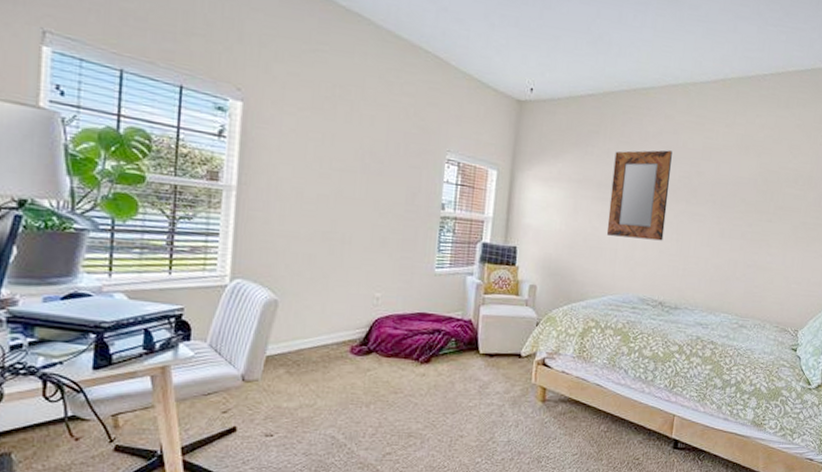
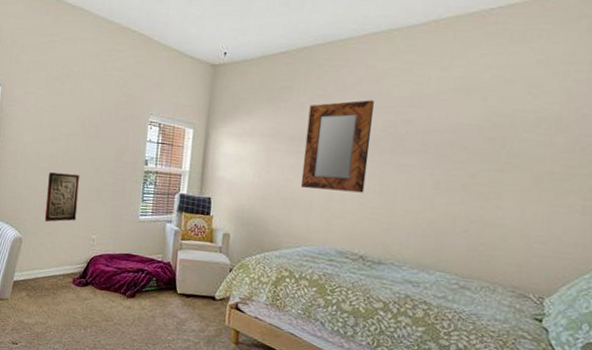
relief panel: none [310,216,360,279] -> present [44,172,80,222]

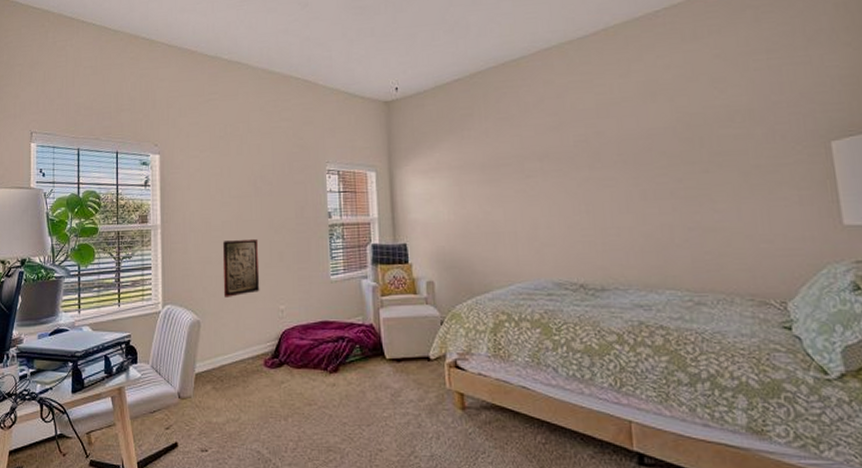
home mirror: present [300,100,374,193] -> none [494,116,570,218]

